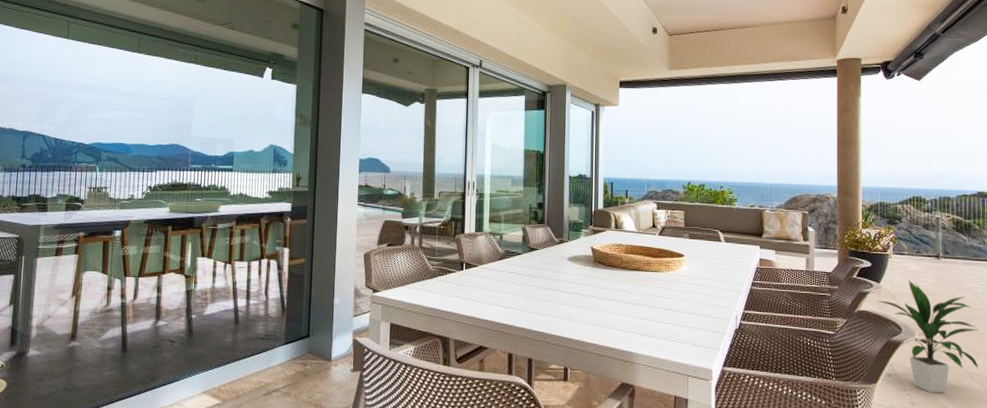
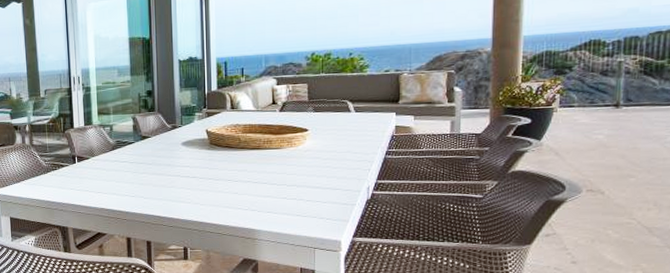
indoor plant: present [876,279,979,393] -> none [535,133,663,251]

